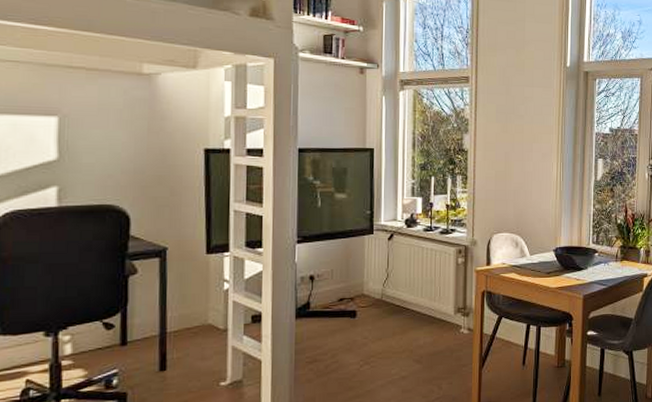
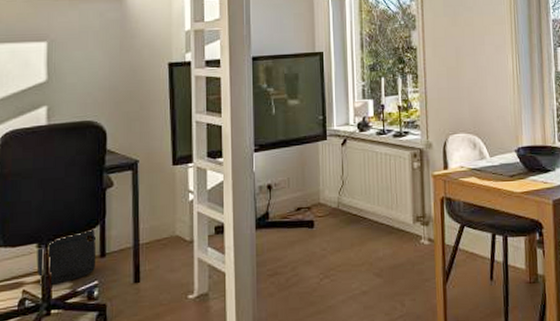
backpack: none [43,318,116,374] -> present [36,230,97,285]

